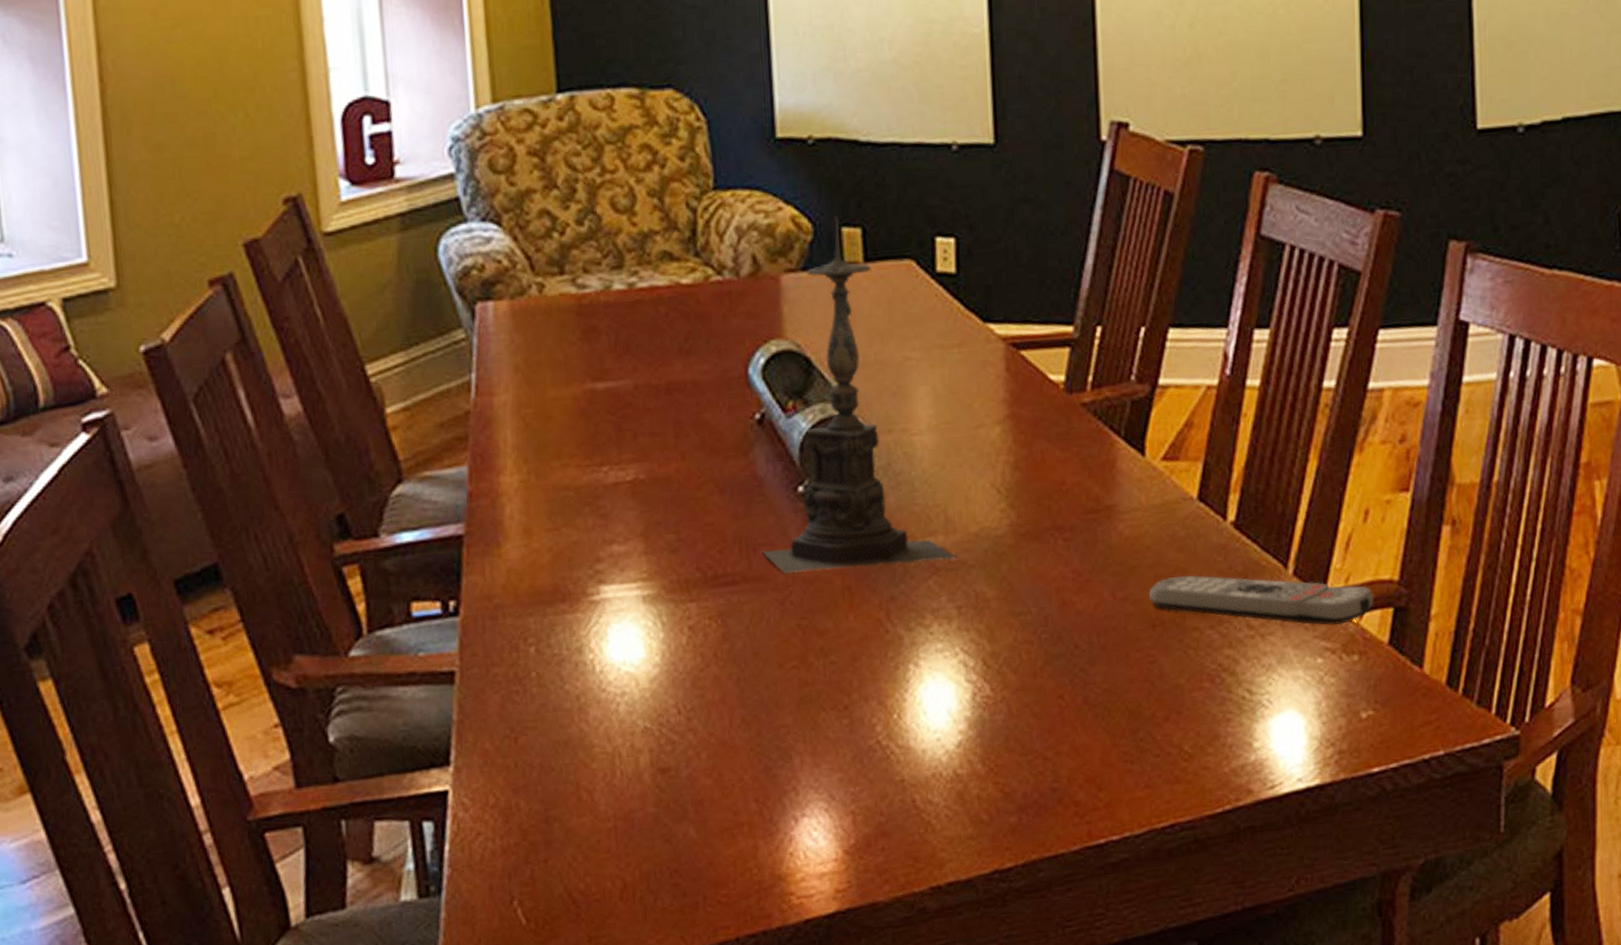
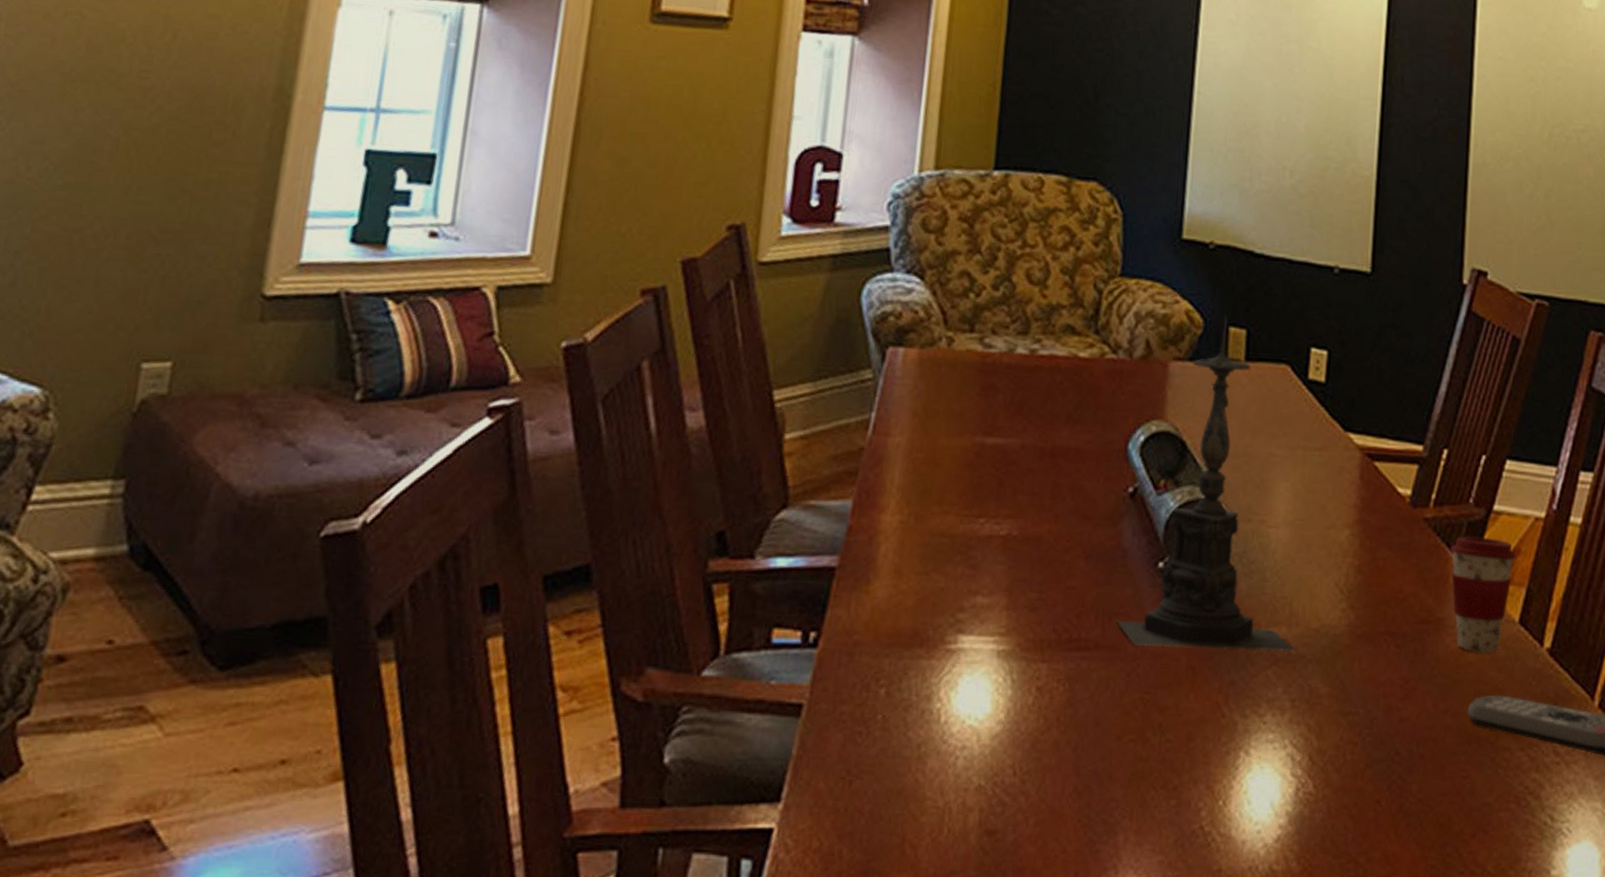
coffee cup: none [1113,414,1189,536] -> present [1450,536,1517,653]

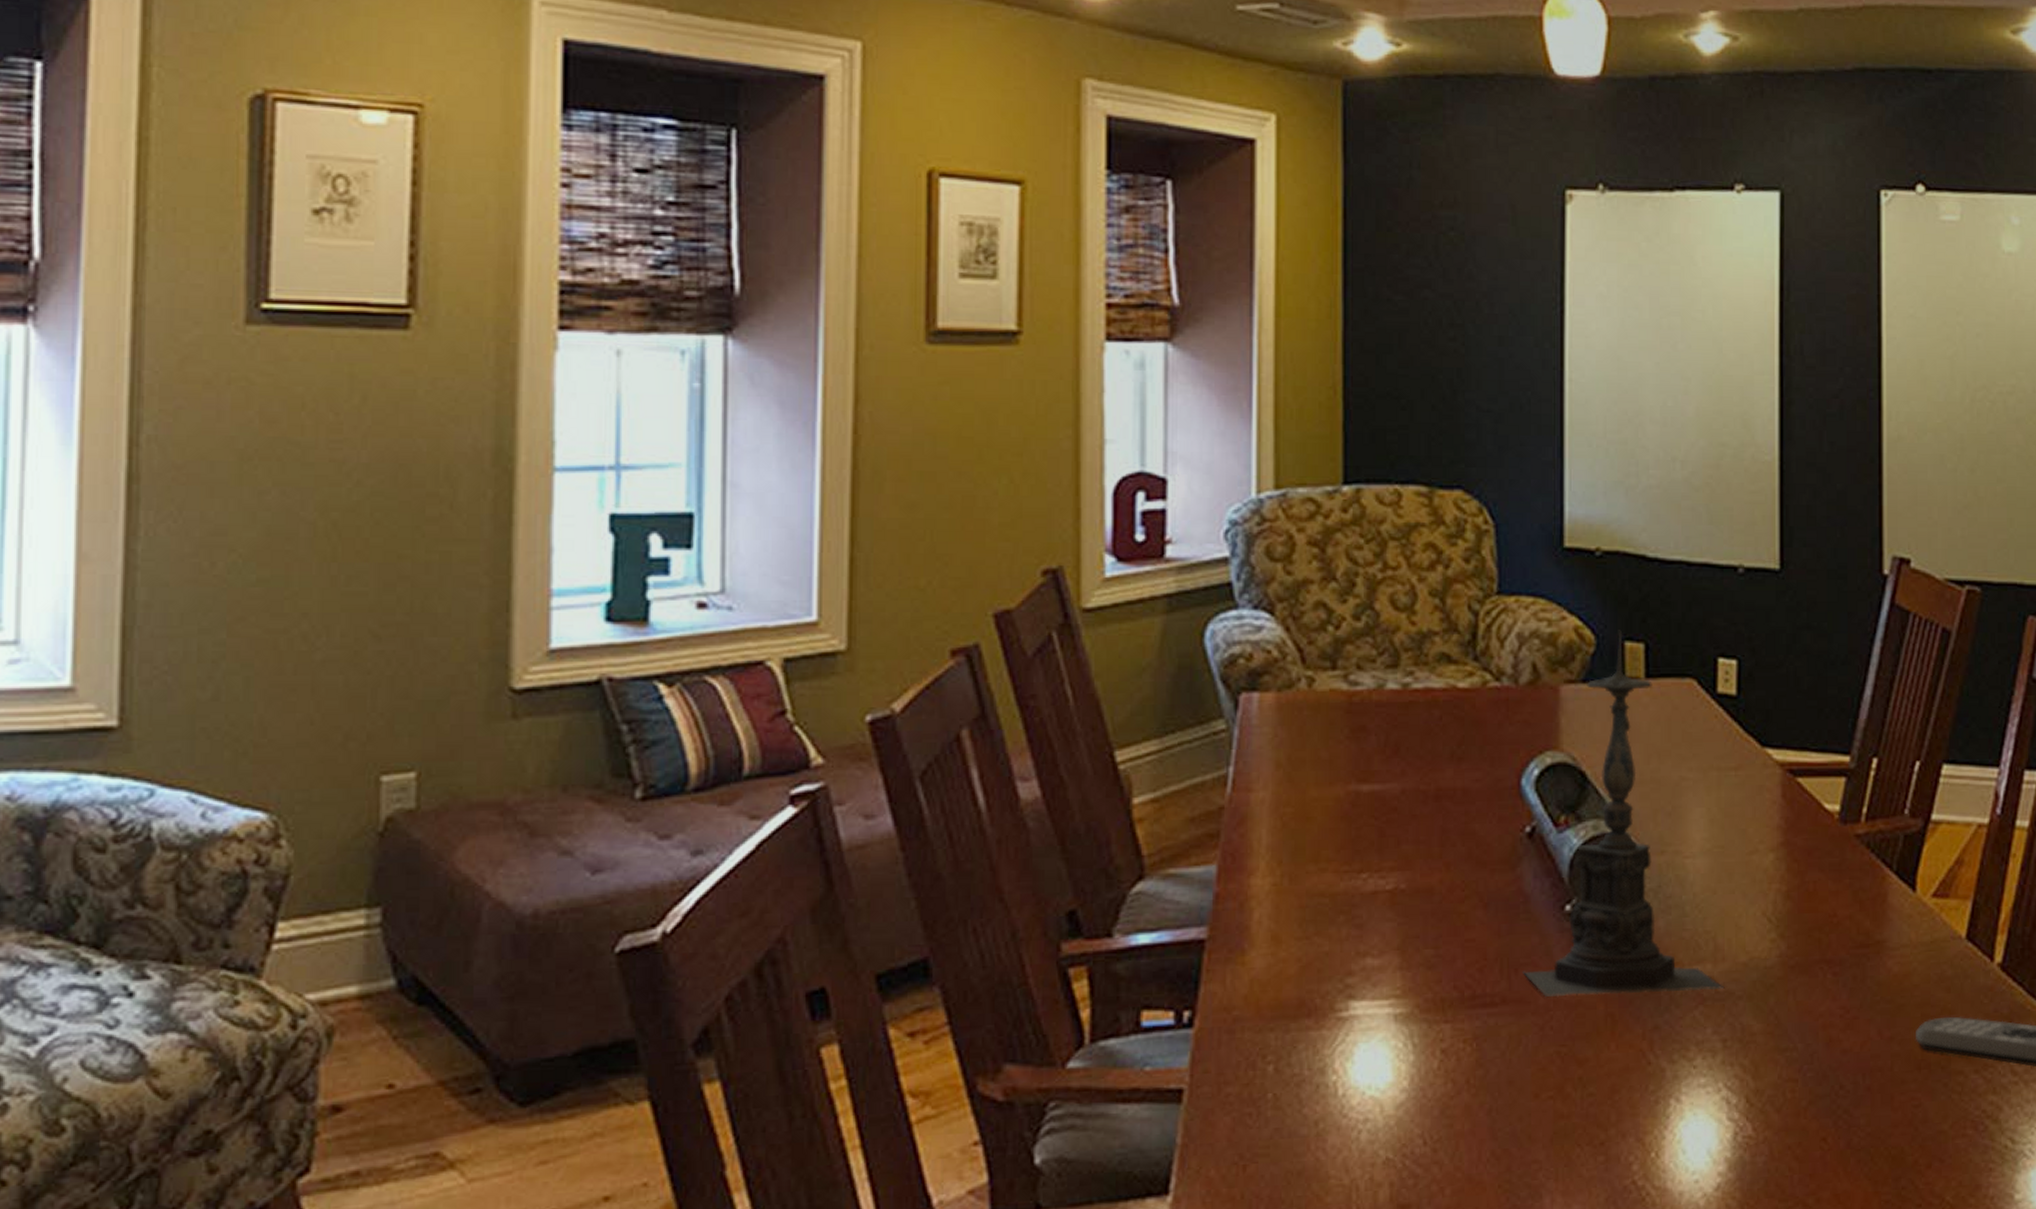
coffee cup: present [1450,536,1517,653] -> none [1886,849,1960,974]

